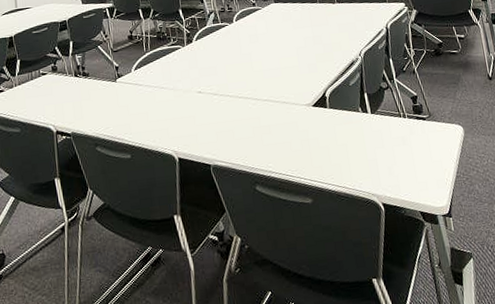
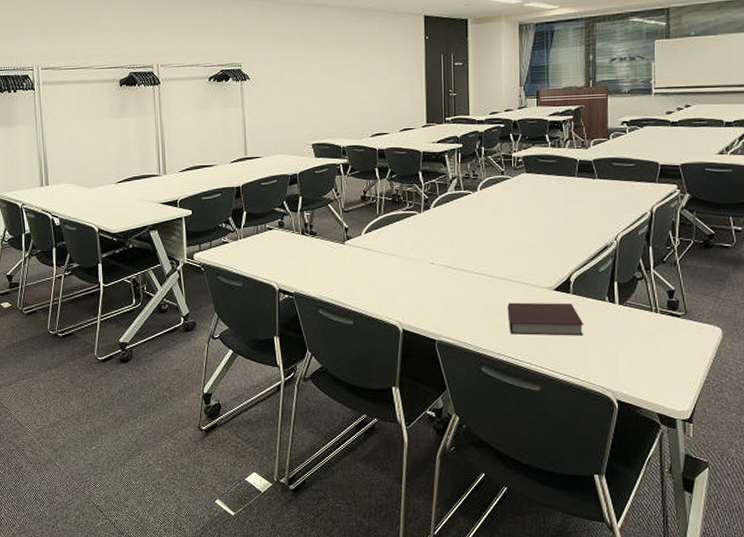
notebook: none [272,117,344,152] -> present [507,302,584,336]

